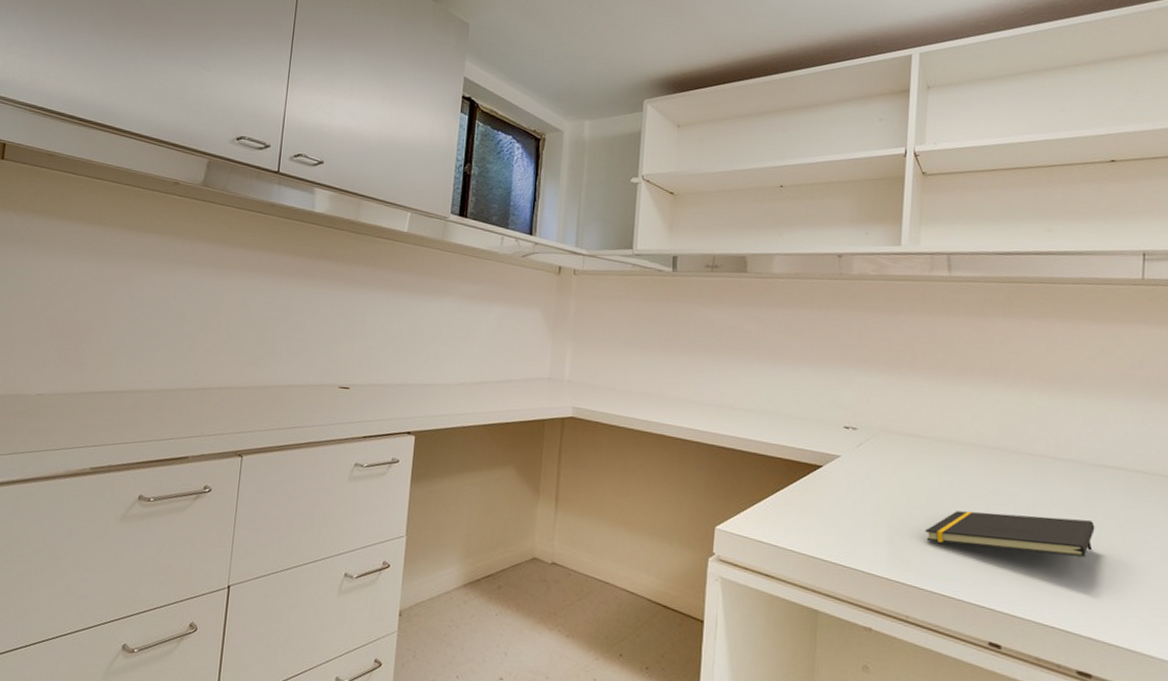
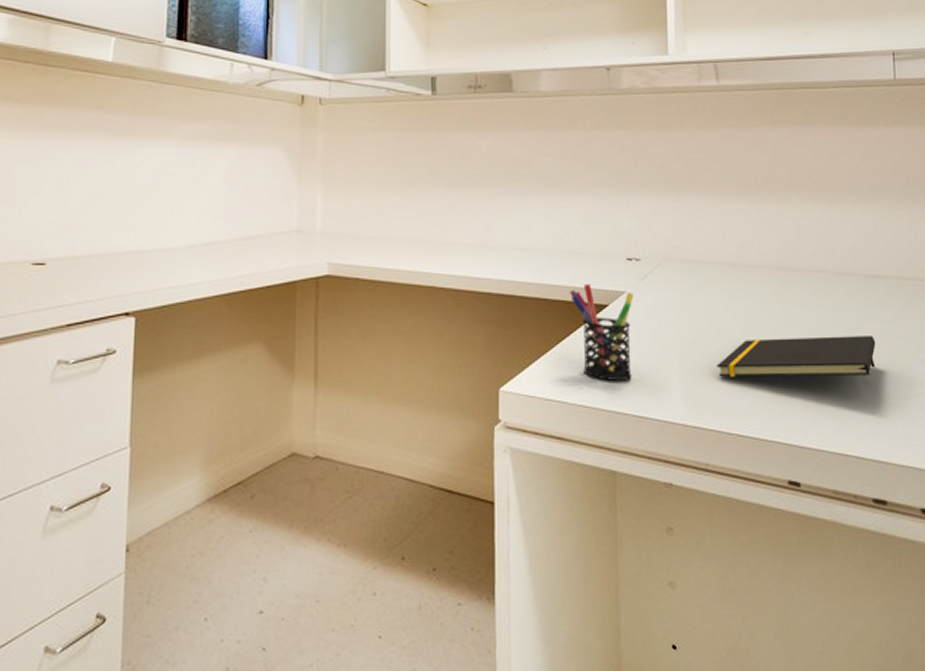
pen holder: none [787,445,848,533] -> present [570,283,634,380]

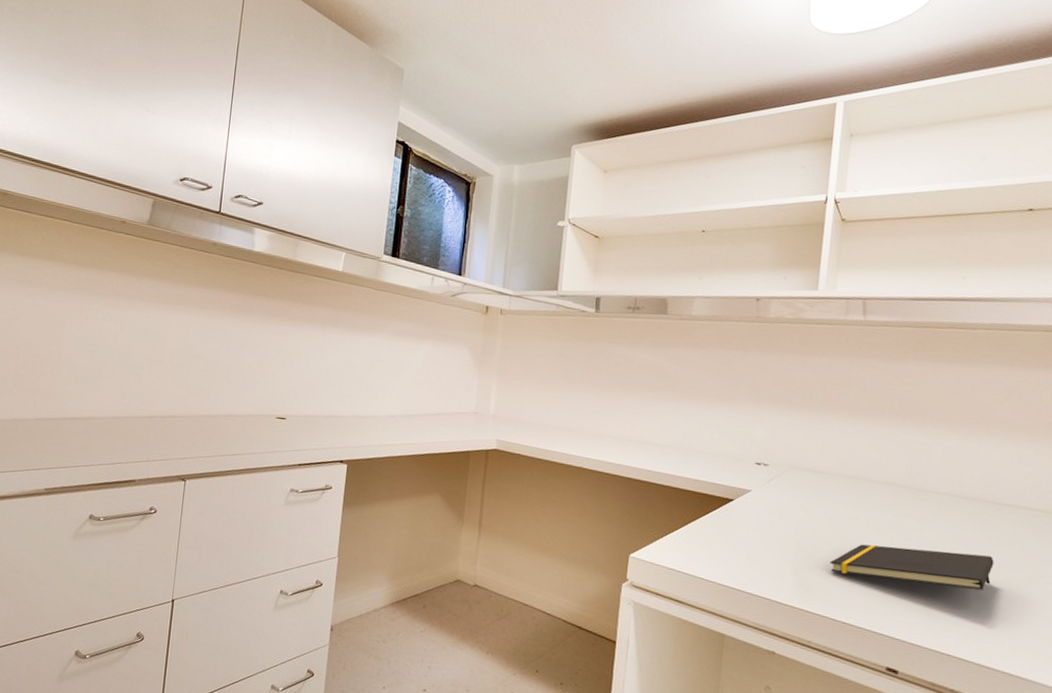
pen holder: present [570,283,634,380] -> none [700,479,759,563]

